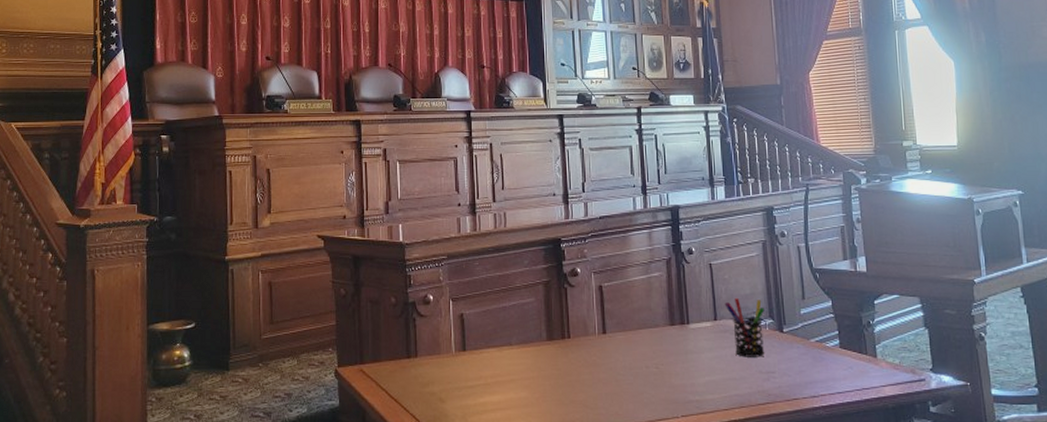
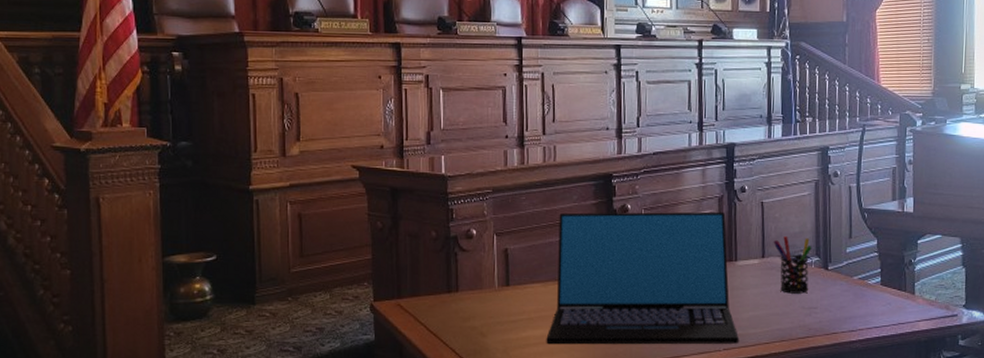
laptop: none [503,274,697,411] -> present [546,211,740,345]

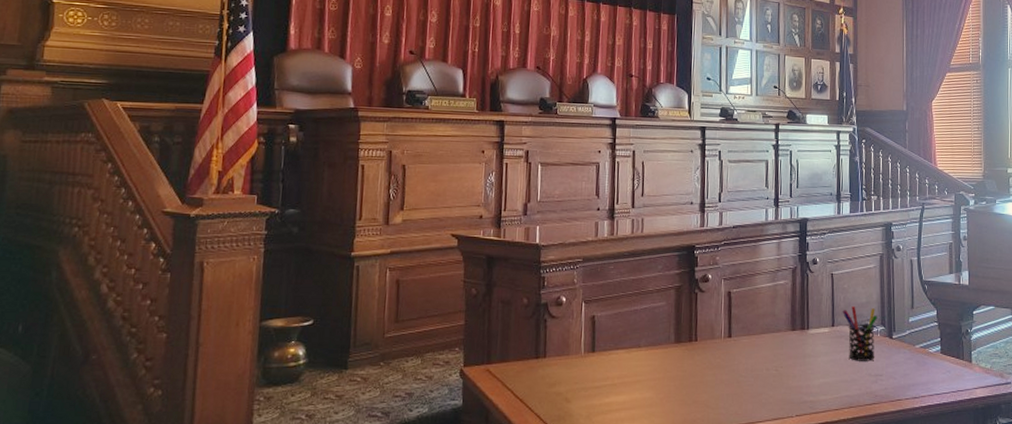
laptop: present [546,211,740,345] -> none [628,281,811,411]

